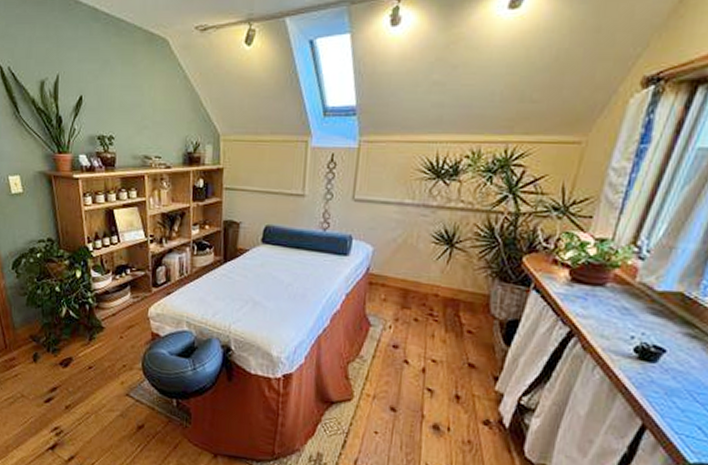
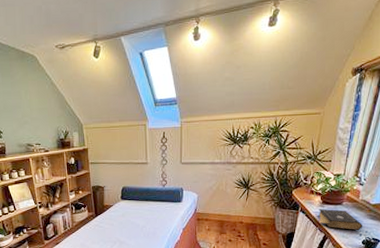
book: none [562,288,639,331] -> present [318,208,363,231]

